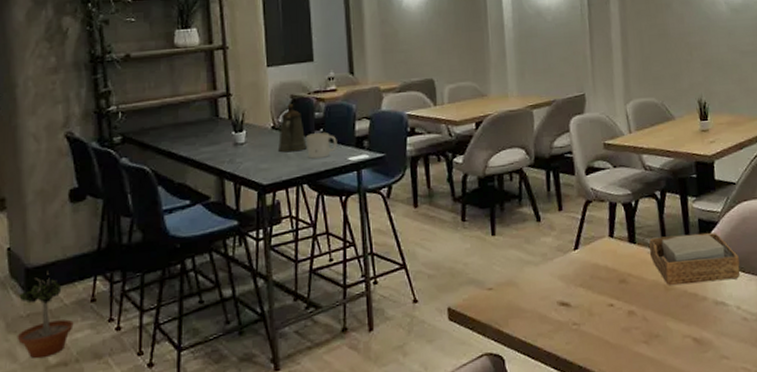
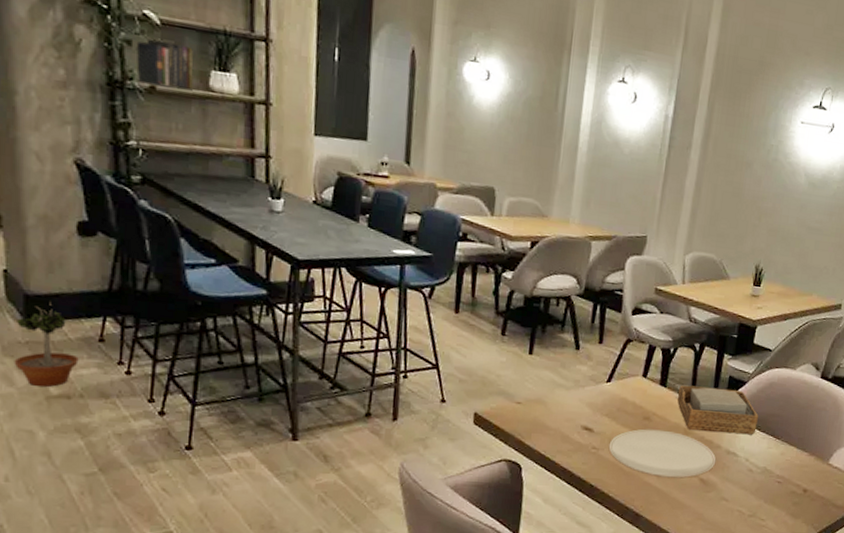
books: none [114,14,161,53] -> present [137,40,194,90]
coffee pot: present [278,104,307,153] -> none [318,181,350,233]
mug: present [306,132,337,160] -> none [349,217,383,245]
plate: none [589,290,706,345] -> present [608,429,717,479]

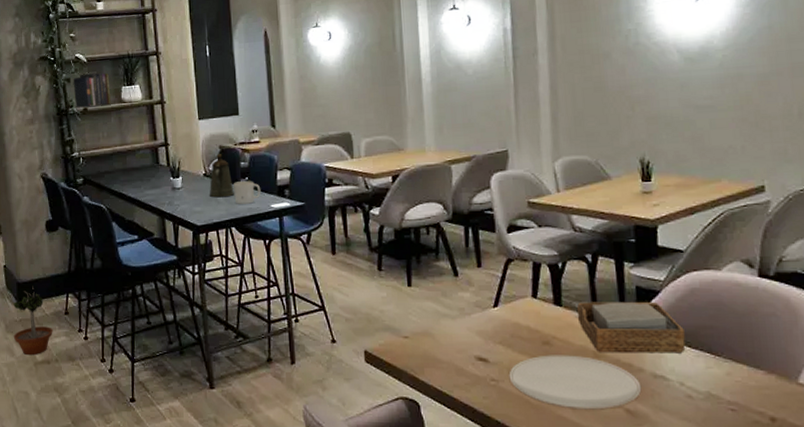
coffee pot: none [318,181,350,233] -> present [209,154,234,198]
mug: none [349,217,383,245] -> present [234,181,261,205]

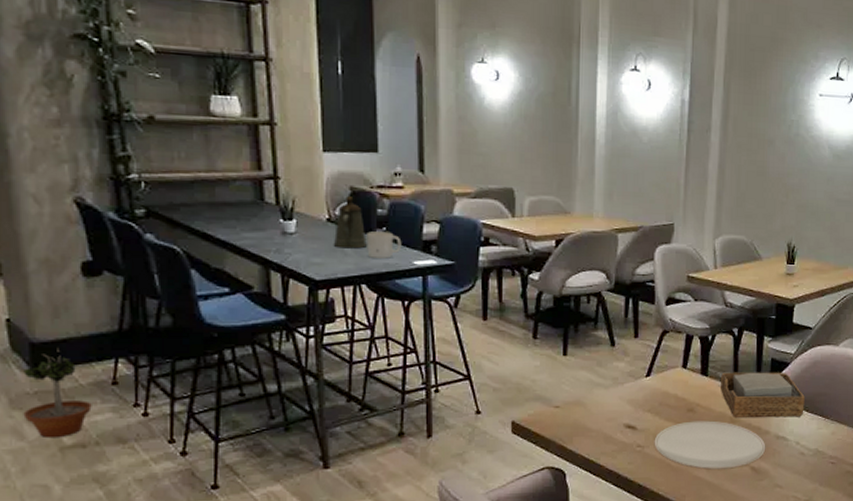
books: present [74,73,111,107] -> none [132,69,193,116]

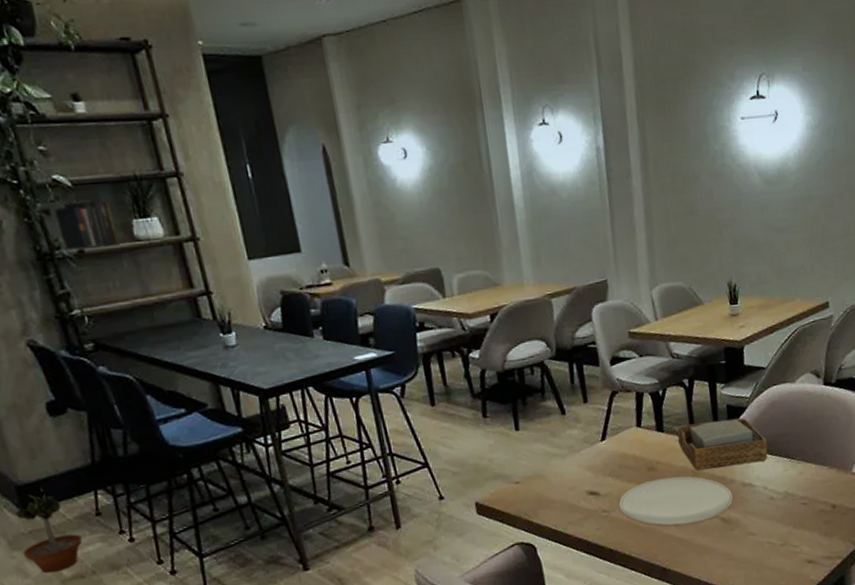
books: none [132,69,193,116] -> present [55,201,119,249]
coffee pot: present [334,196,367,249] -> none [272,301,307,354]
mug: present [367,231,402,260] -> none [304,331,341,360]

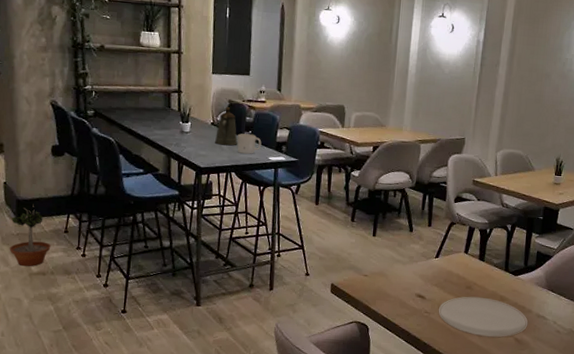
books: present [55,201,119,249] -> none [92,13,130,46]
coffee pot: none [272,301,307,354] -> present [215,107,238,146]
mug: none [304,331,341,360] -> present [237,133,262,155]
napkin holder: present [677,418,768,470] -> none [493,259,563,302]

